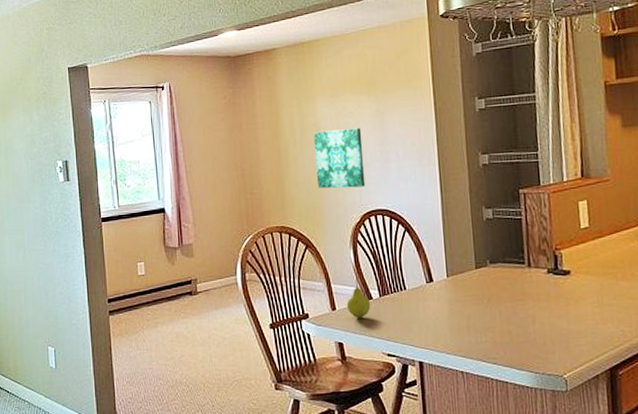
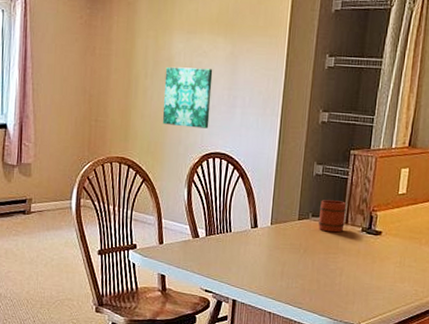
fruit: present [346,277,371,319] -> none [173,215,197,254]
mug: none [497,243,528,278] -> present [317,200,347,233]

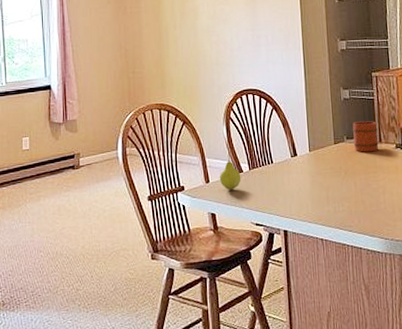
wall art: present [163,66,213,129] -> none [192,14,238,69]
fruit: none [173,215,197,254] -> present [219,152,241,190]

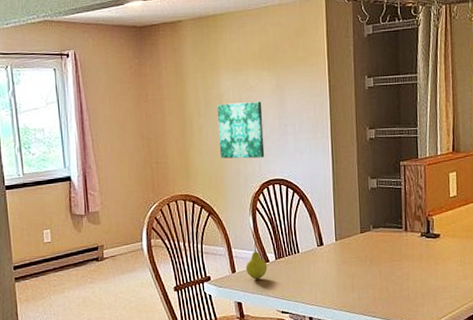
wall art: none [192,14,238,69] -> present [217,102,265,159]
mug: present [353,121,379,152] -> none [379,210,405,241]

